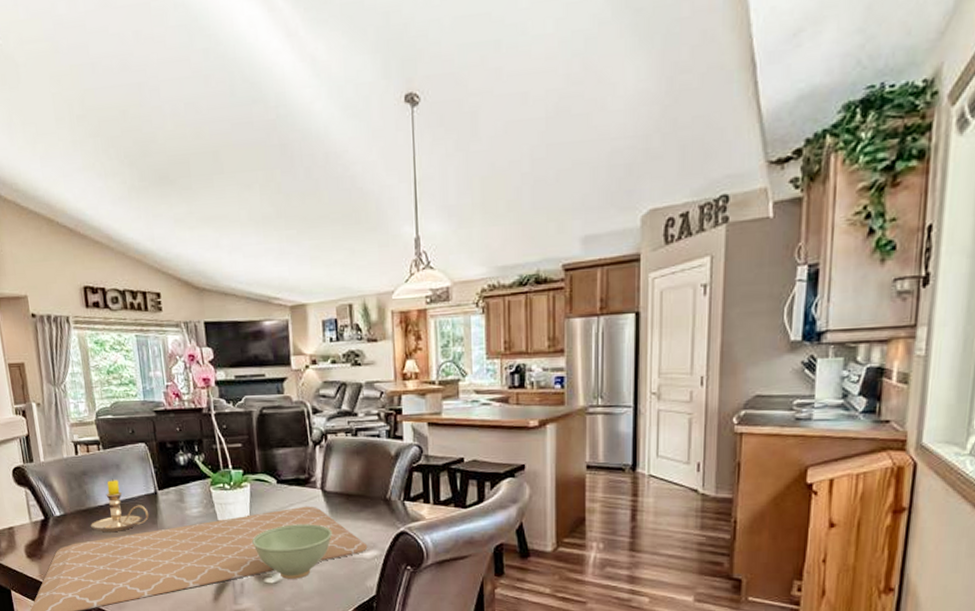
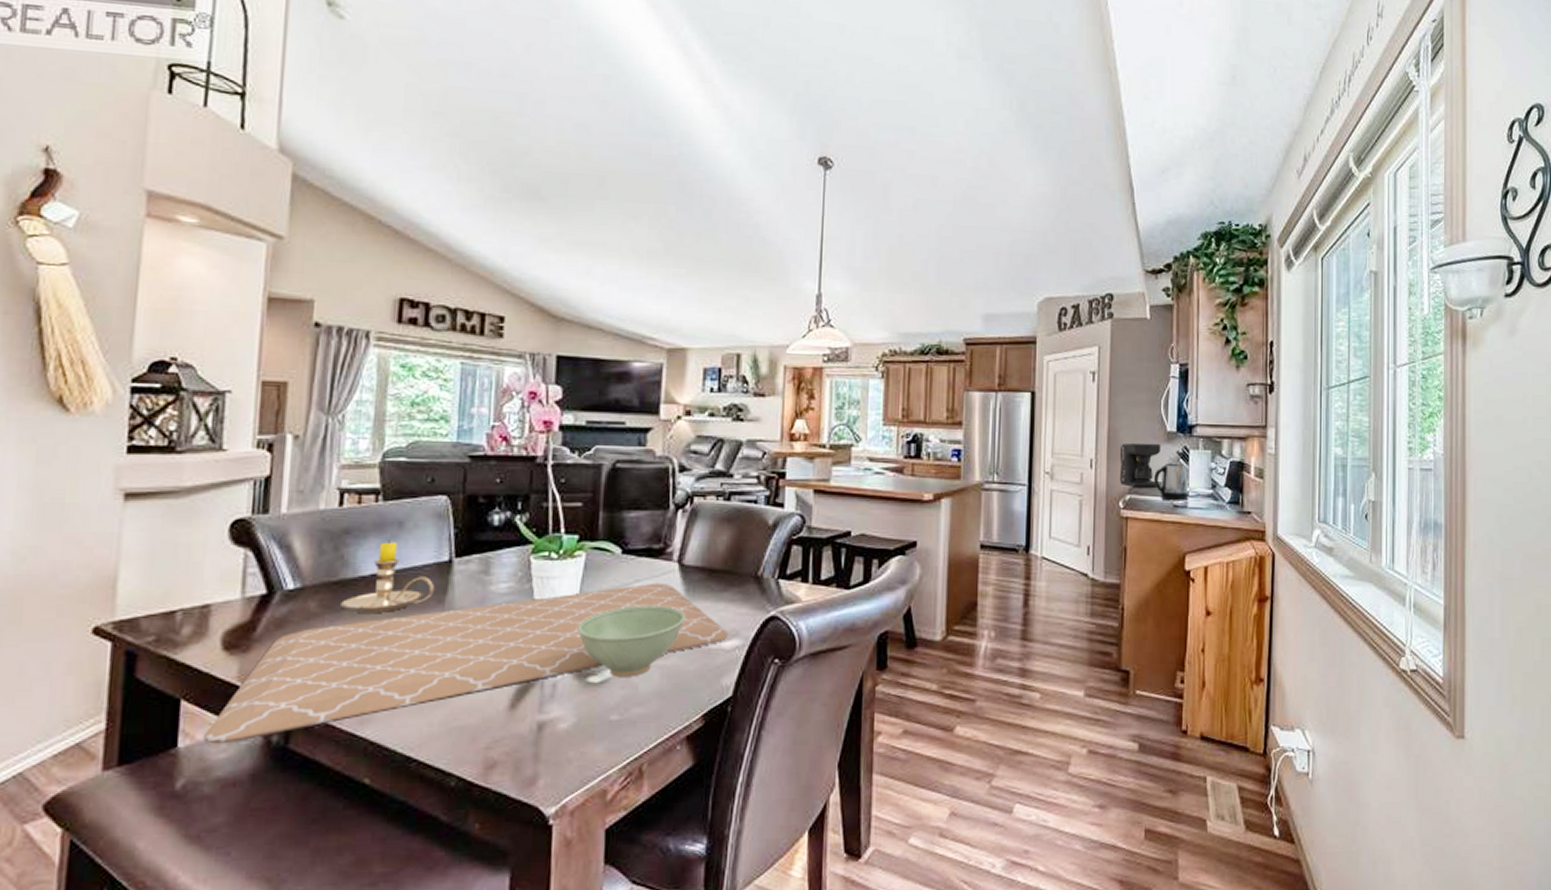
coffee maker: none [734,354,782,402] -> present [1119,442,1161,488]
kettle: none [773,373,815,414] -> present [1154,463,1189,501]

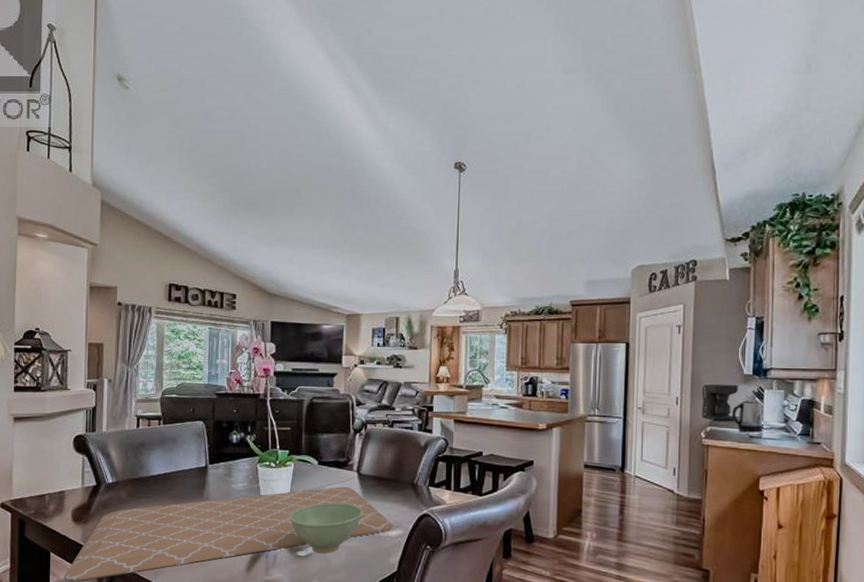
candlestick: present [339,540,435,614] -> none [139,451,197,501]

